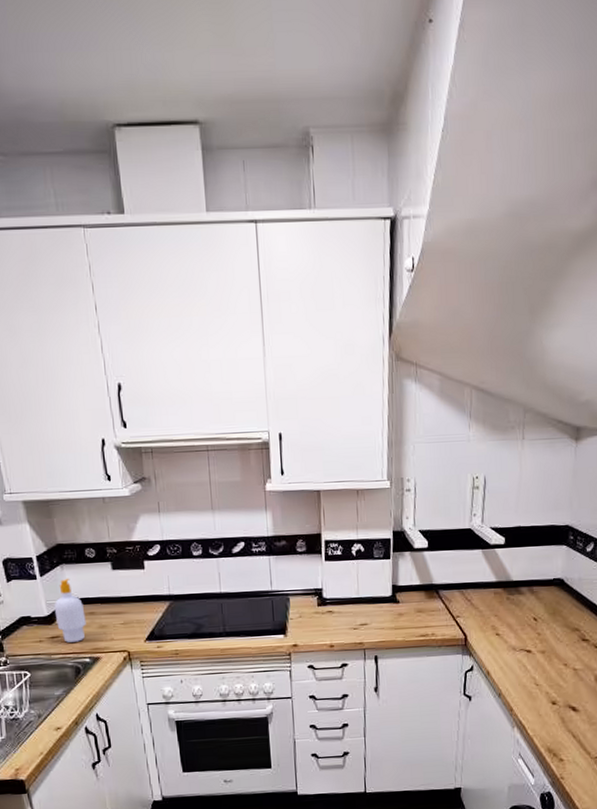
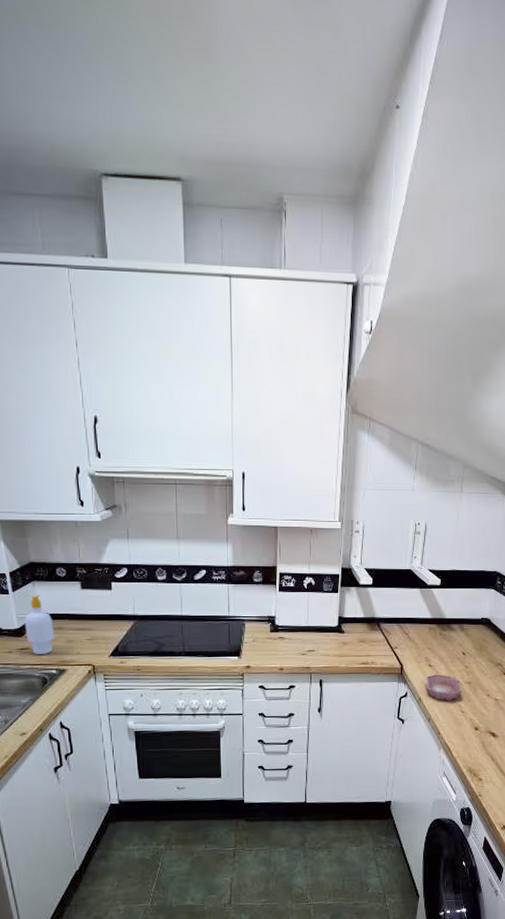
bowl: none [493,643,536,673] -> present [425,674,463,701]

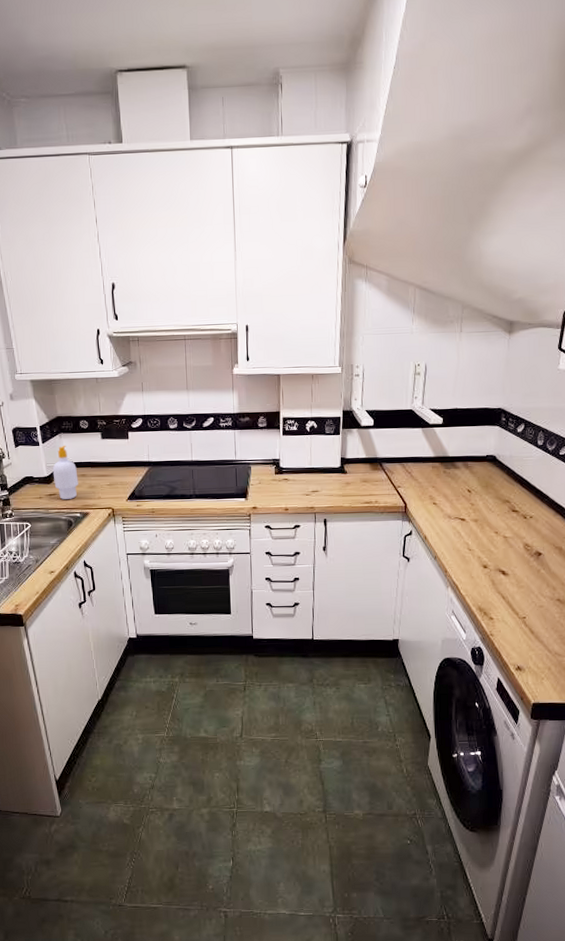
bowl: present [425,674,463,701] -> none [430,512,469,539]

